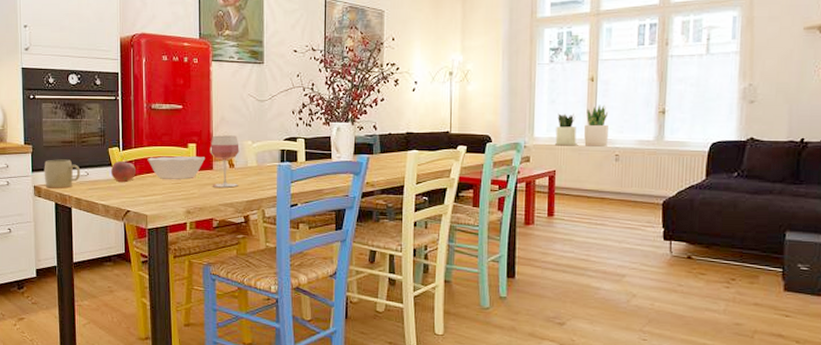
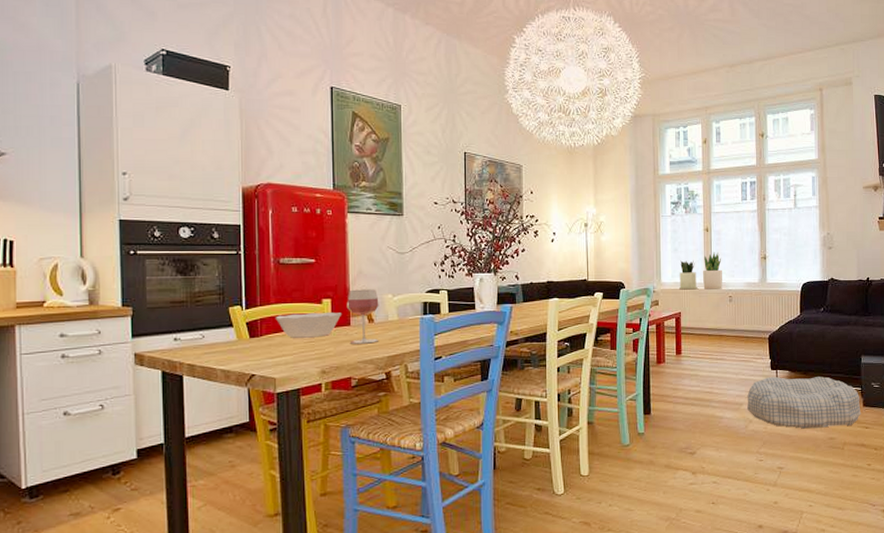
mug: present [44,159,81,190] -> none [147,321,194,356]
fruit: present [110,159,136,183] -> none [231,318,261,345]
dog bed: none [631,247,781,311] -> present [747,376,861,429]

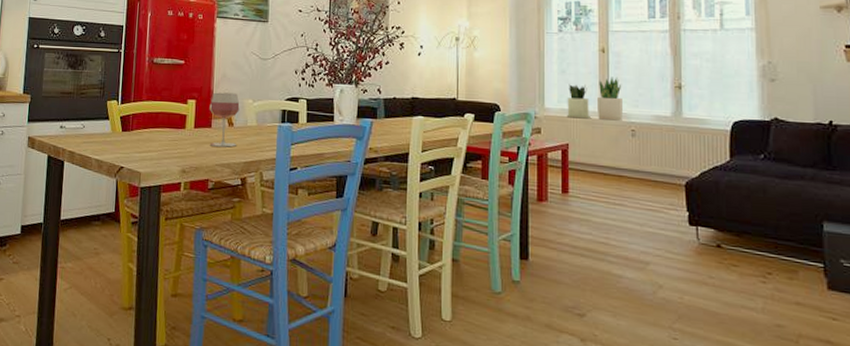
bowl: present [275,311,342,338] -> none [145,111,205,137]
dog bed: present [747,376,861,429] -> none [655,233,825,313]

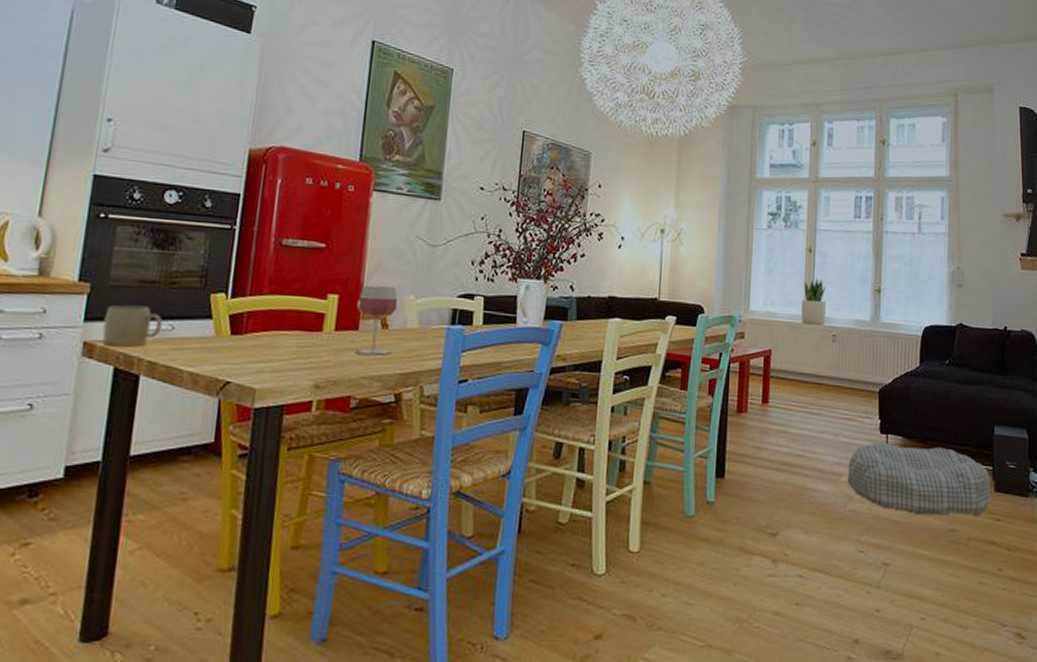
mug: none [39,110,77,142] -> present [102,305,163,349]
planter: present [566,84,592,119] -> none [770,285,796,323]
dog bed: none [655,233,825,313] -> present [847,442,992,515]

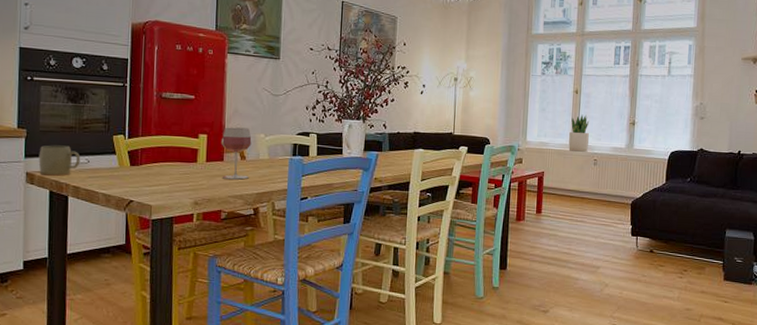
dog bed: present [847,442,992,515] -> none [604,242,721,298]

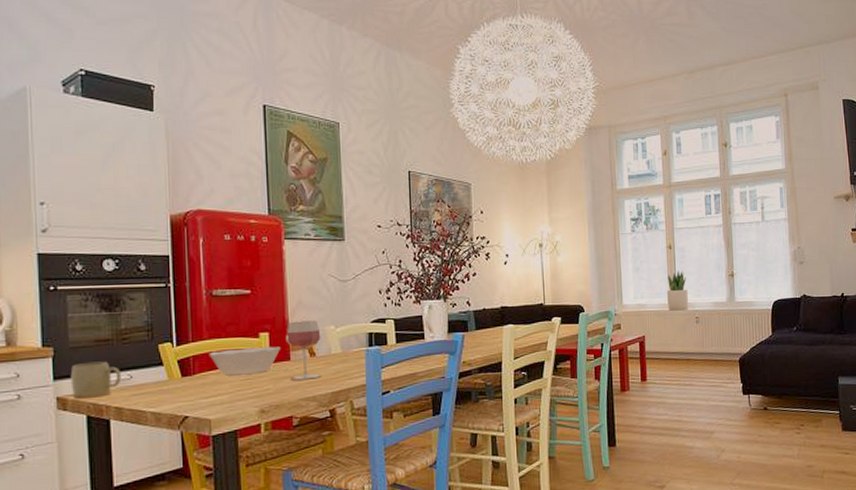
bowl: none [154,146,217,170] -> present [209,346,281,376]

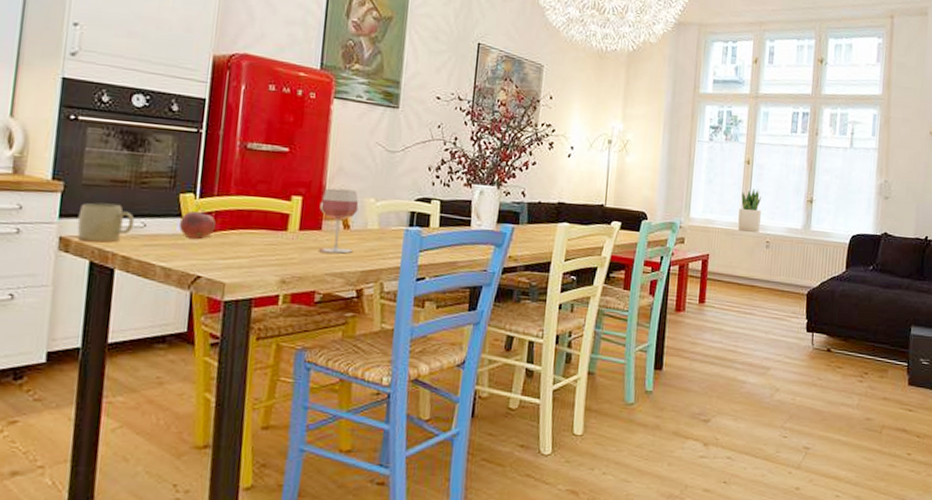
fruit: none [161,356,194,384] -> present [178,209,216,240]
bowl: present [209,346,281,376] -> none [233,209,314,240]

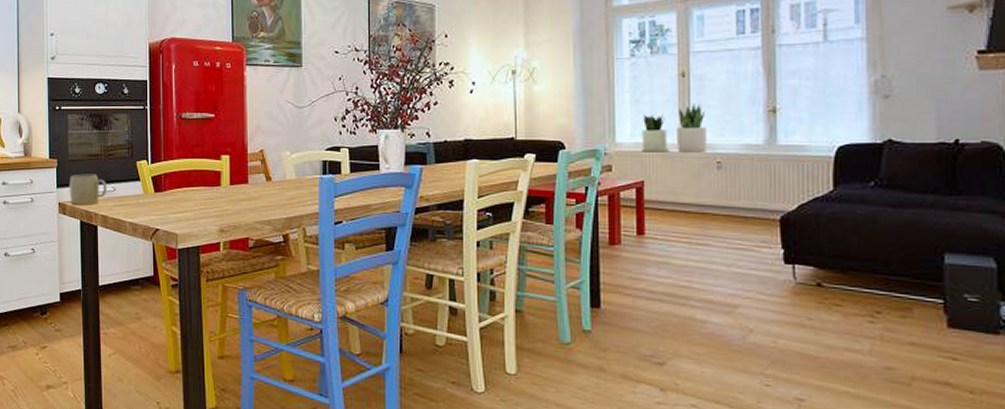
fruit: present [178,209,216,240] -> none [138,173,165,199]
wineglass: present [318,188,359,254] -> none [244,146,277,203]
planter: none [709,194,732,230] -> present [640,114,670,152]

